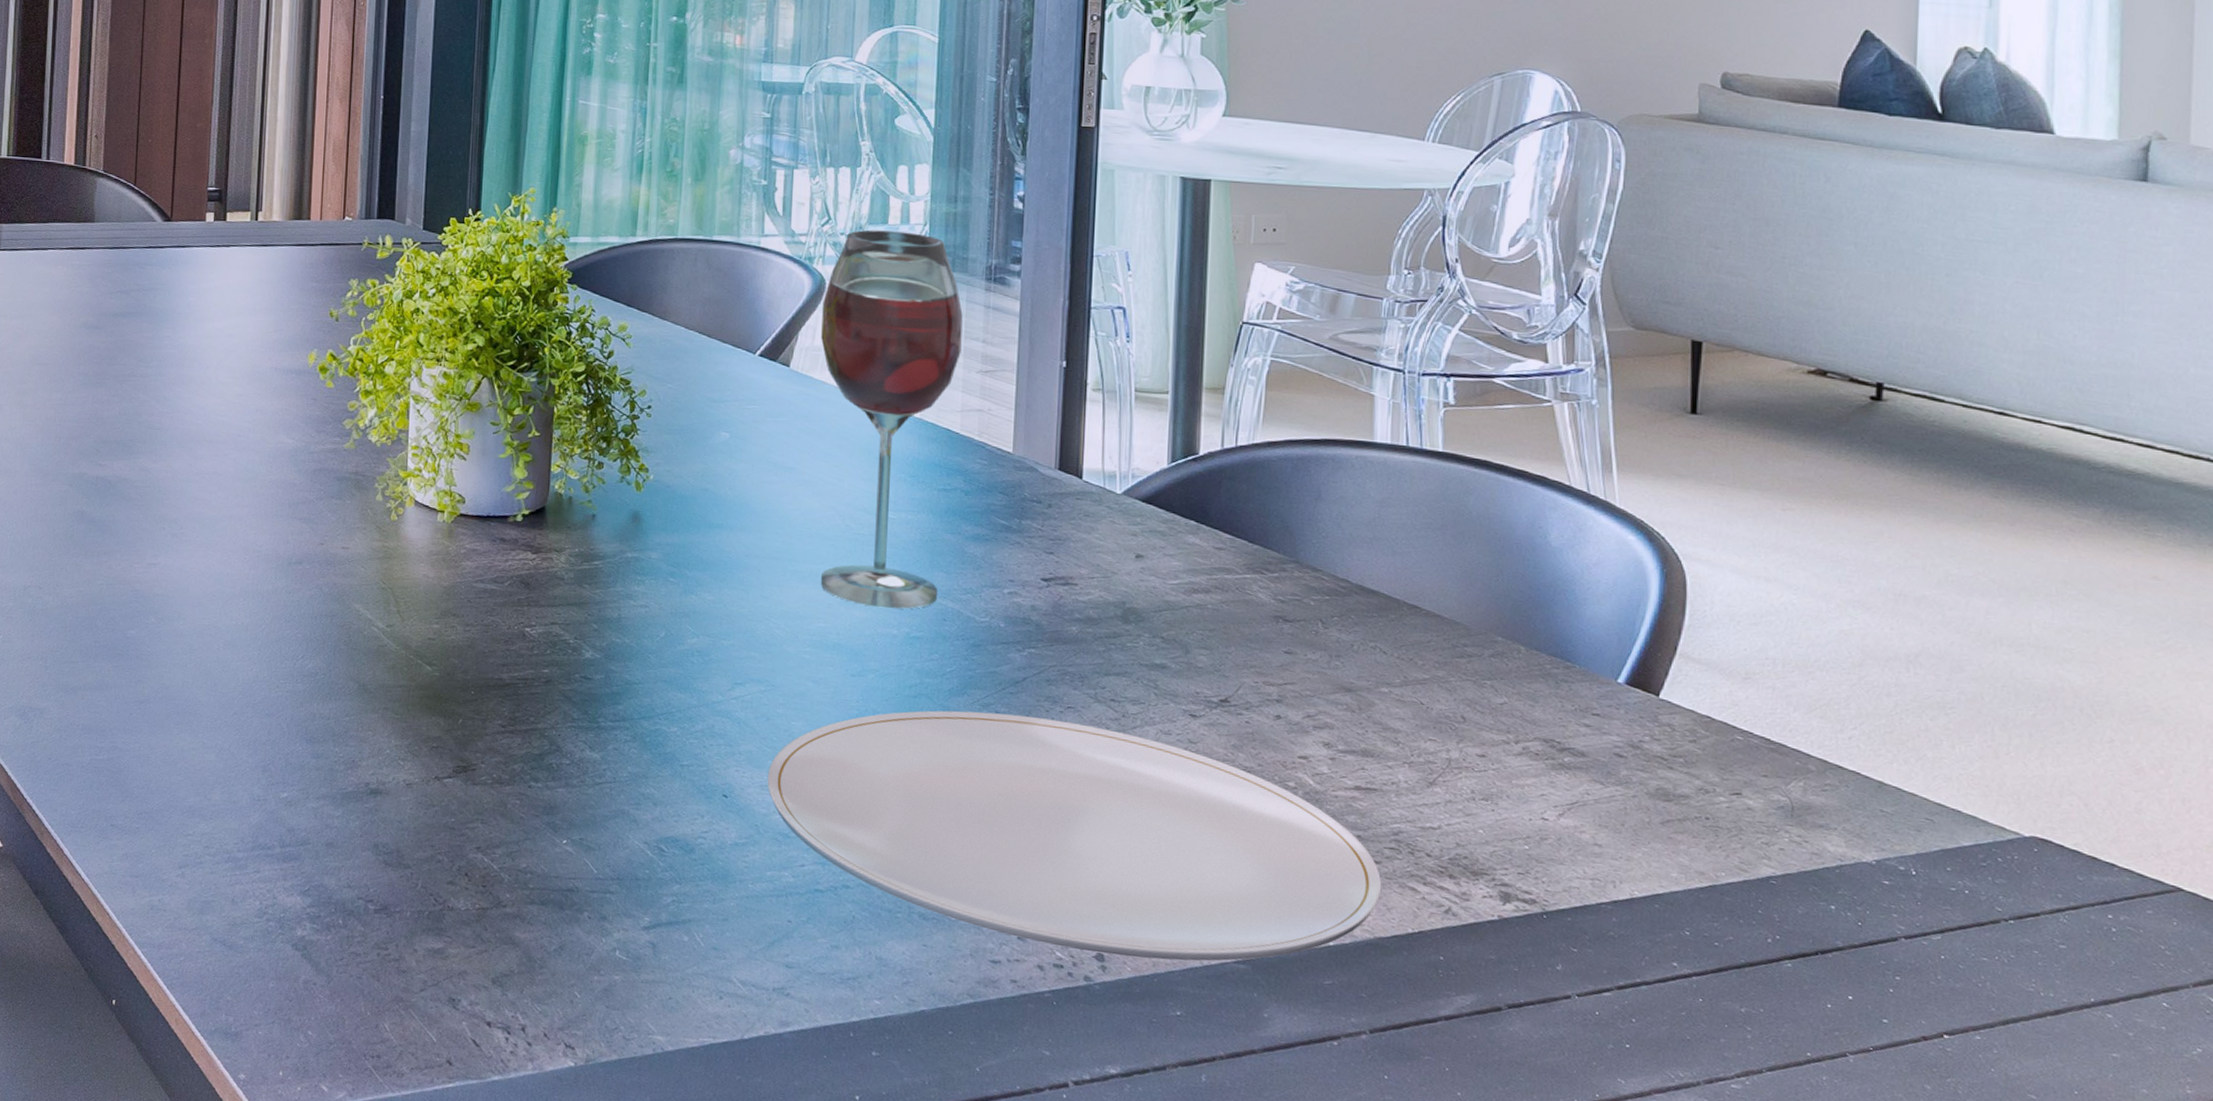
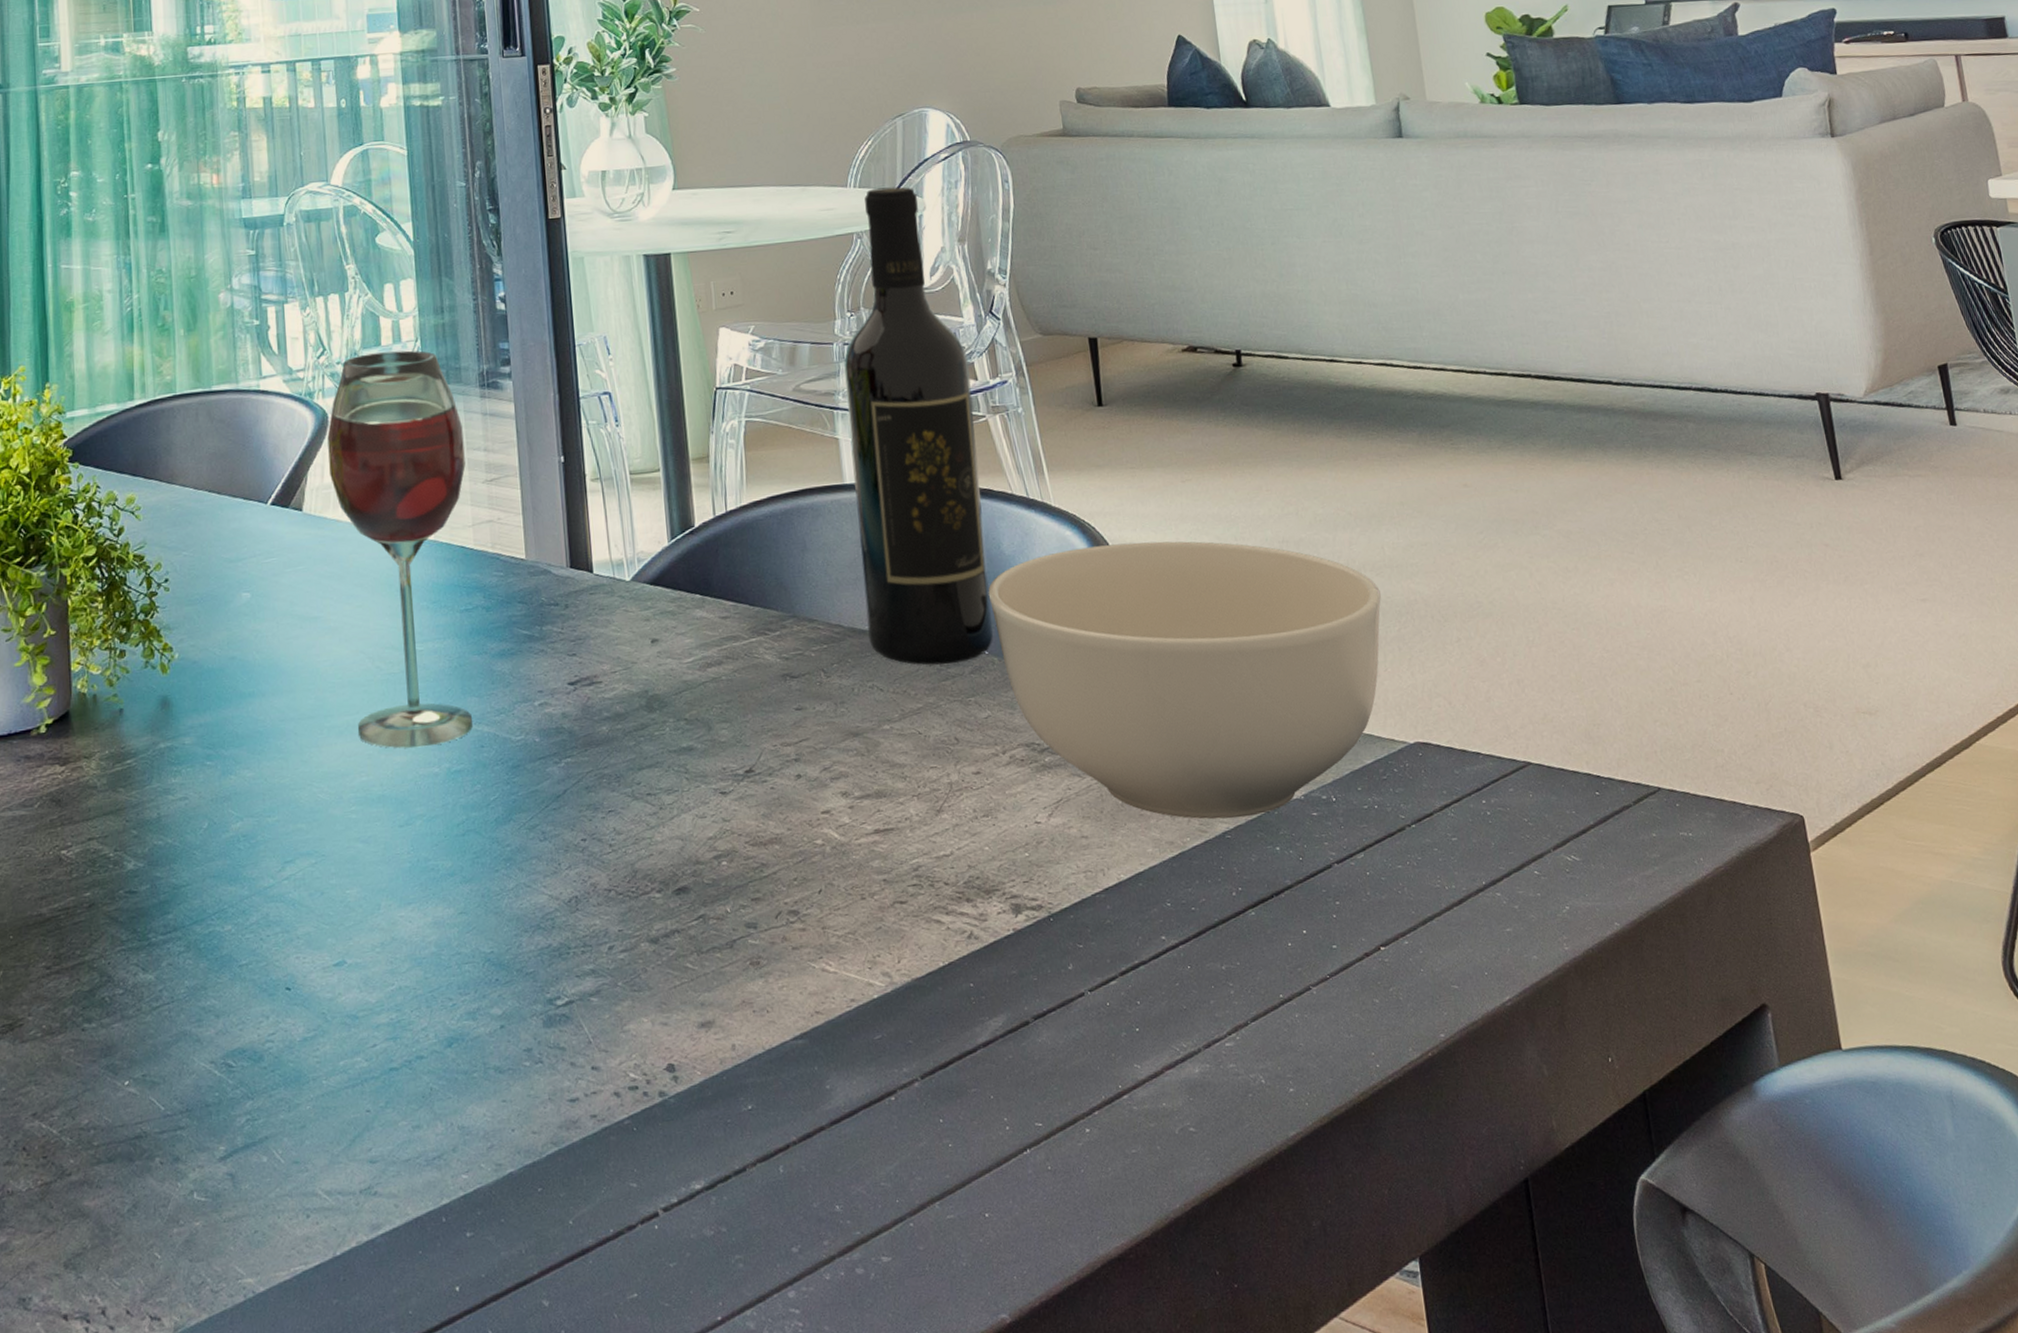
plate: present [767,710,1382,961] -> none [328,825,912,1068]
wine bottle: none [1377,146,1540,644] -> present [844,186,994,665]
bowl: none [1524,554,2017,869] -> present [988,541,1381,820]

